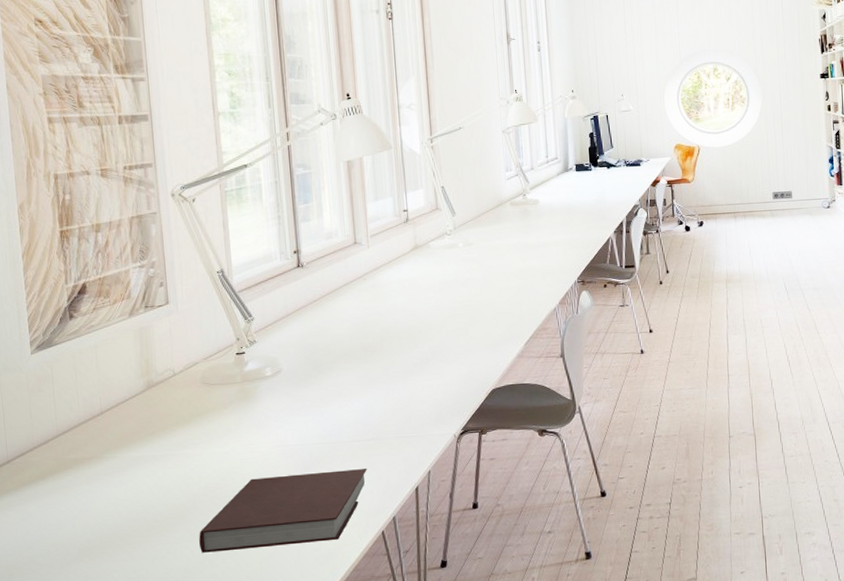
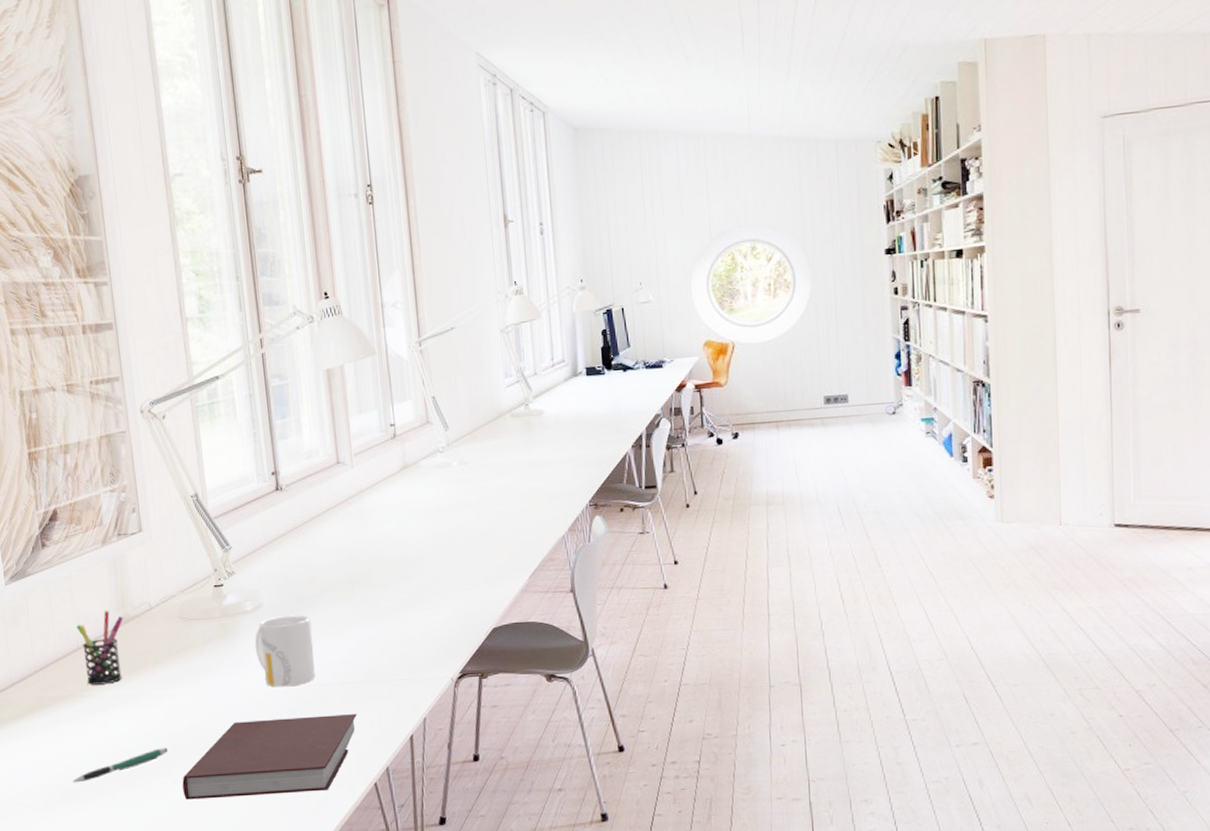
pen: none [90,505,186,541] -> present [72,748,168,783]
pen holder: none [101,377,147,447] -> present [76,611,123,685]
mug: none [273,379,329,446] -> present [254,615,315,687]

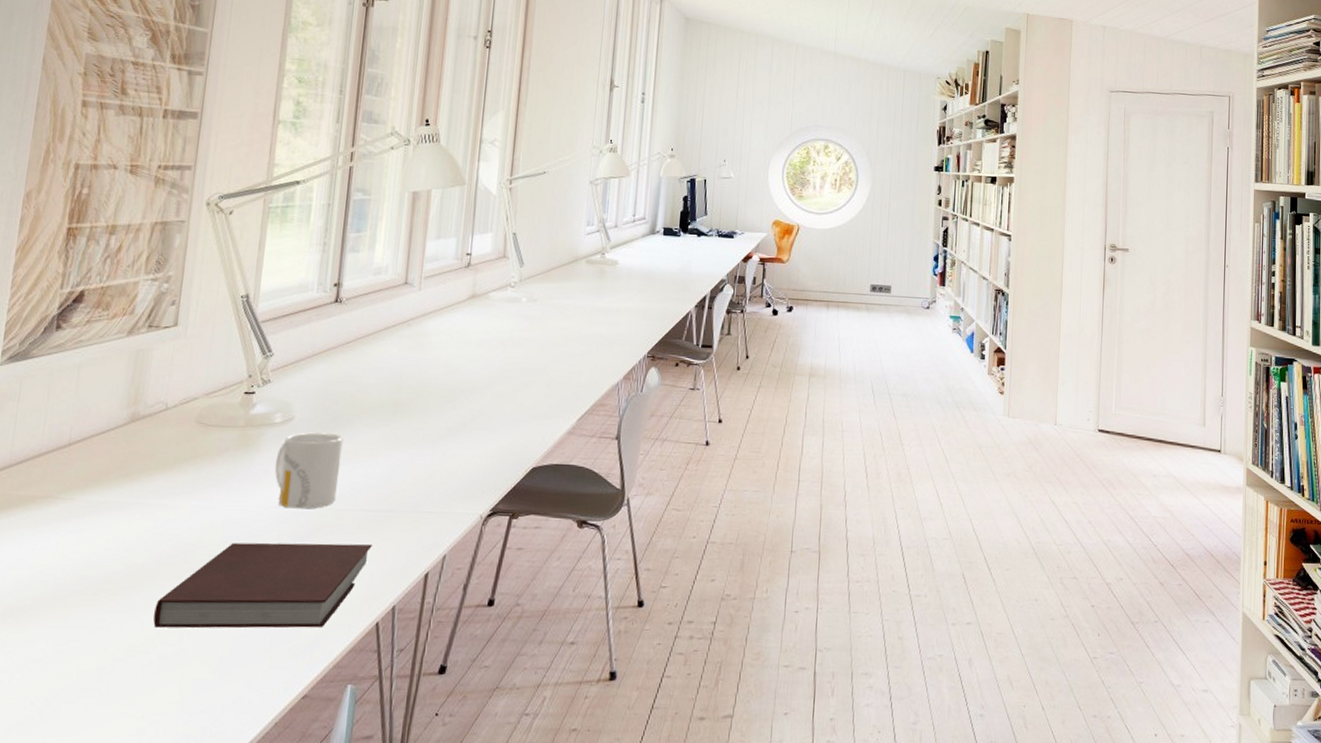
pen: present [72,748,168,783] -> none [20,566,147,599]
pen holder: present [76,611,123,685] -> none [69,406,132,488]

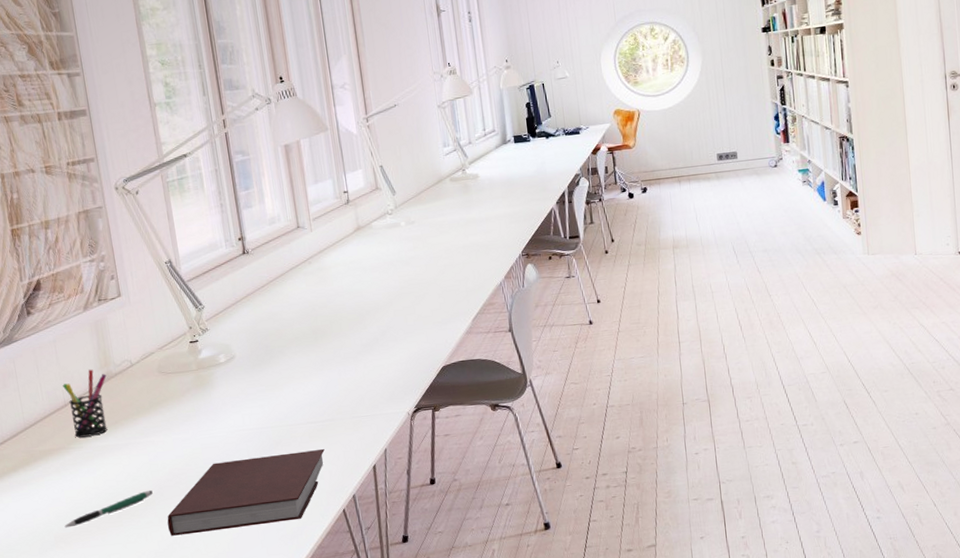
pen: none [20,566,147,599] -> present [64,490,153,528]
pen holder: none [69,406,132,488] -> present [63,369,108,438]
mug: present [275,432,343,509] -> none [229,364,286,430]

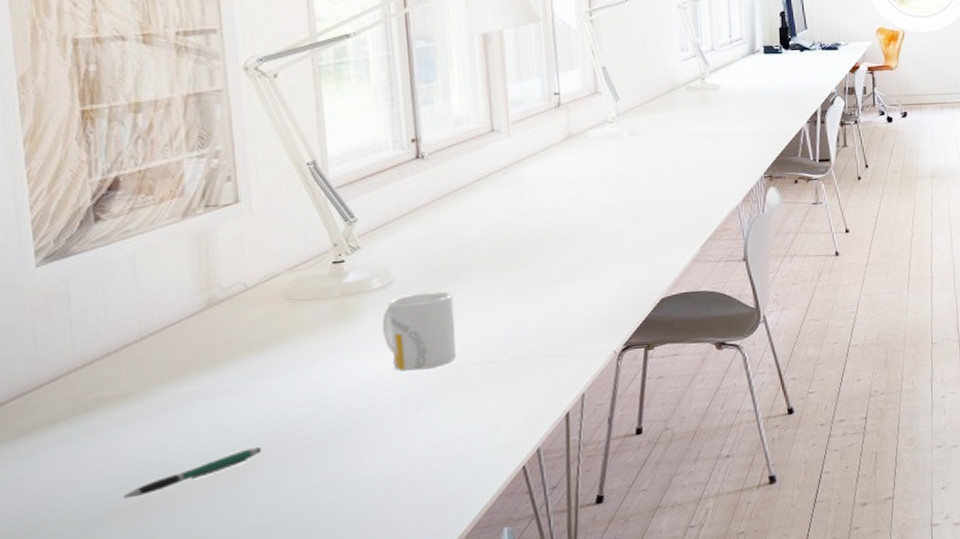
pen holder: present [63,369,108,438] -> none [140,293,208,381]
notebook: present [167,448,325,536] -> none [279,393,505,505]
mug: none [229,364,286,430] -> present [382,291,456,371]

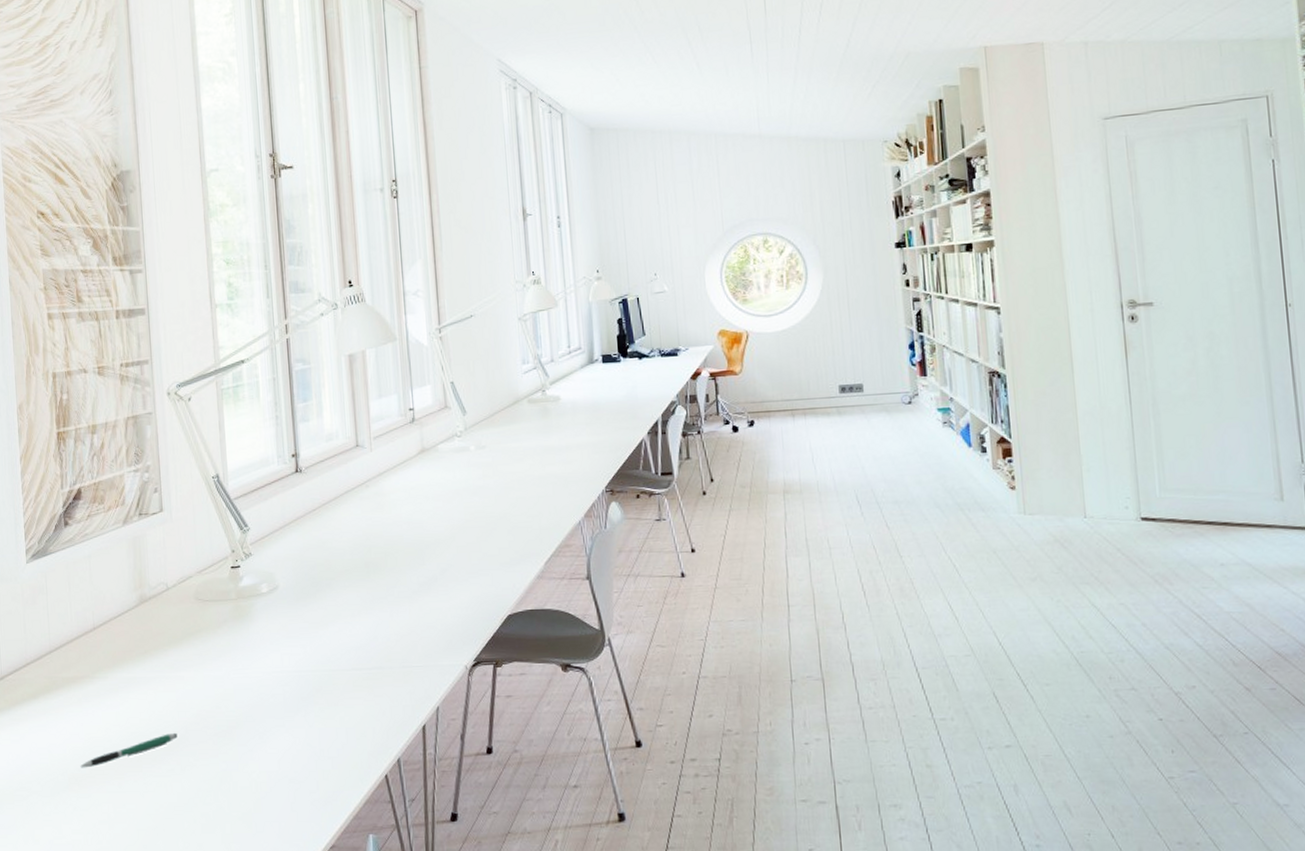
mug: present [382,291,456,371] -> none [269,598,328,672]

